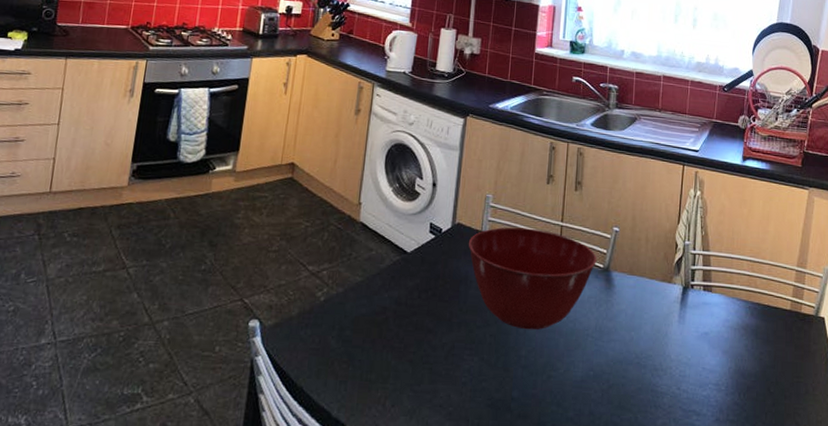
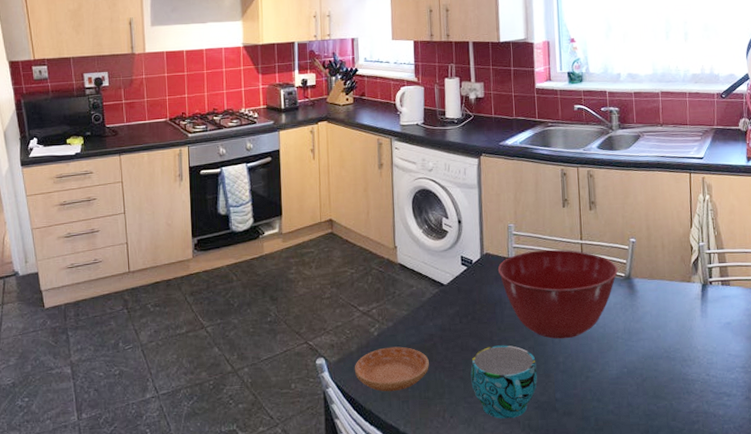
saucer: none [291,316,377,369] -> present [354,346,429,392]
cup: none [420,328,496,415] -> present [470,345,537,419]

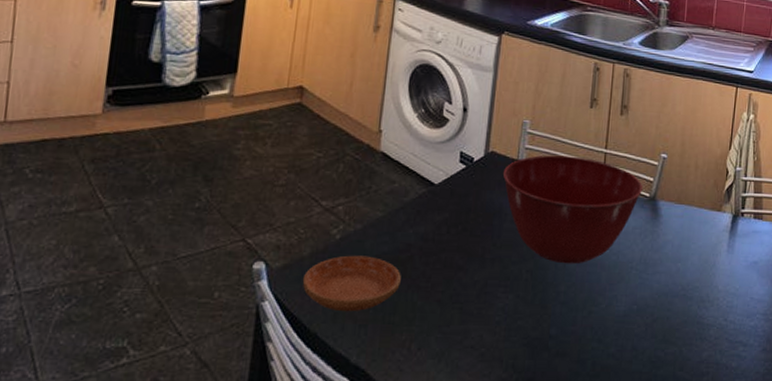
cup: present [470,345,537,419] -> none [450,265,533,356]

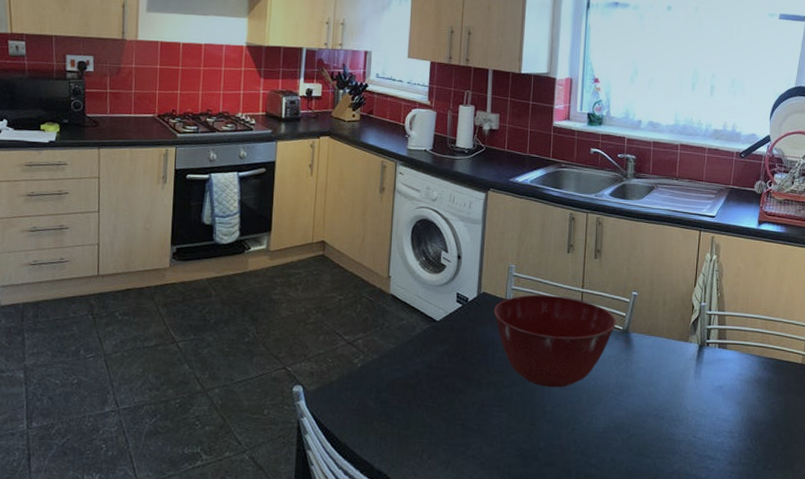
saucer: present [302,255,401,312] -> none [332,380,412,427]

